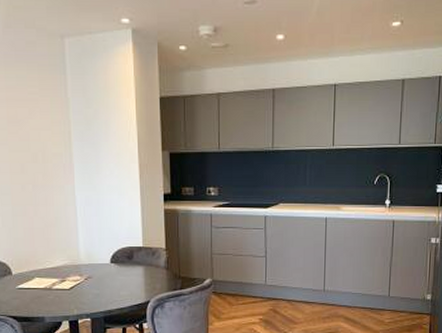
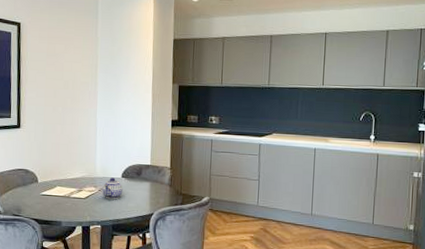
teapot: none [89,263,113,289] -> present [102,177,123,200]

